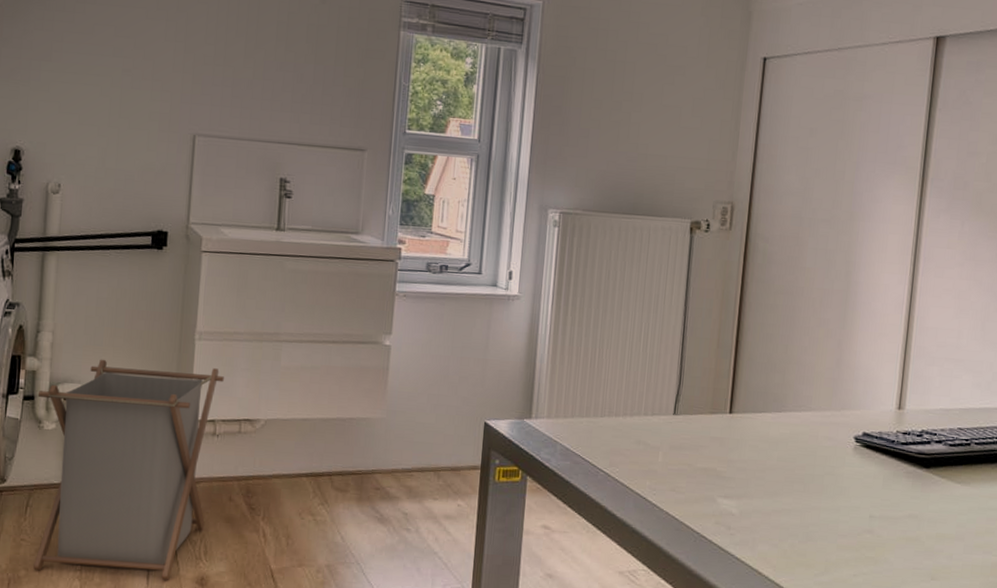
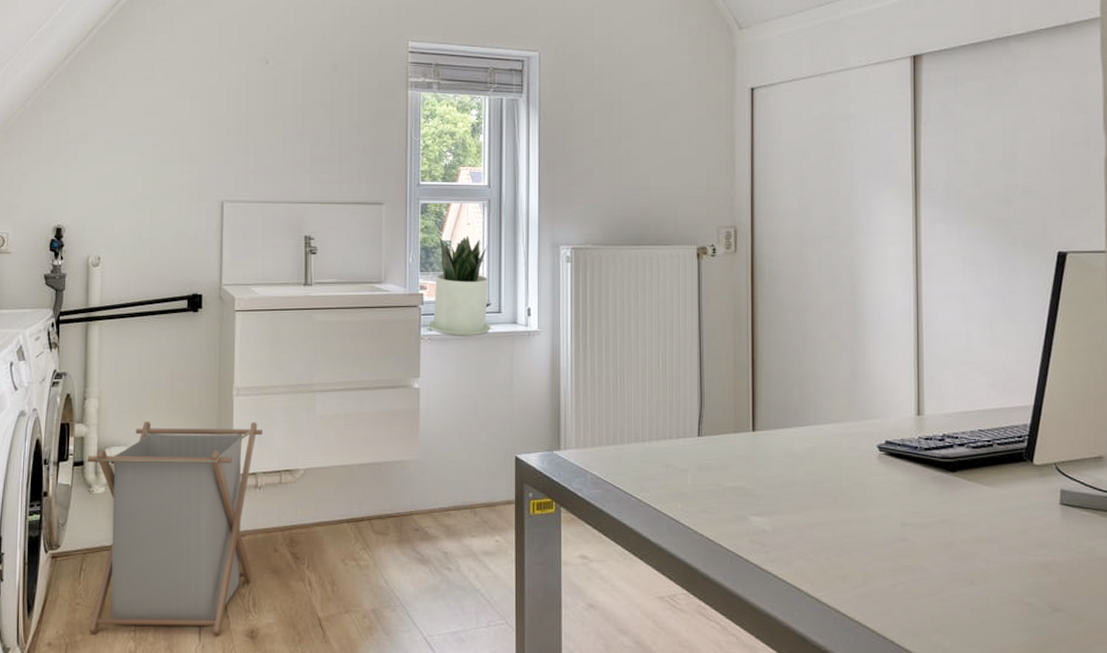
planter: none [403,189,473,297] -> present [427,236,491,337]

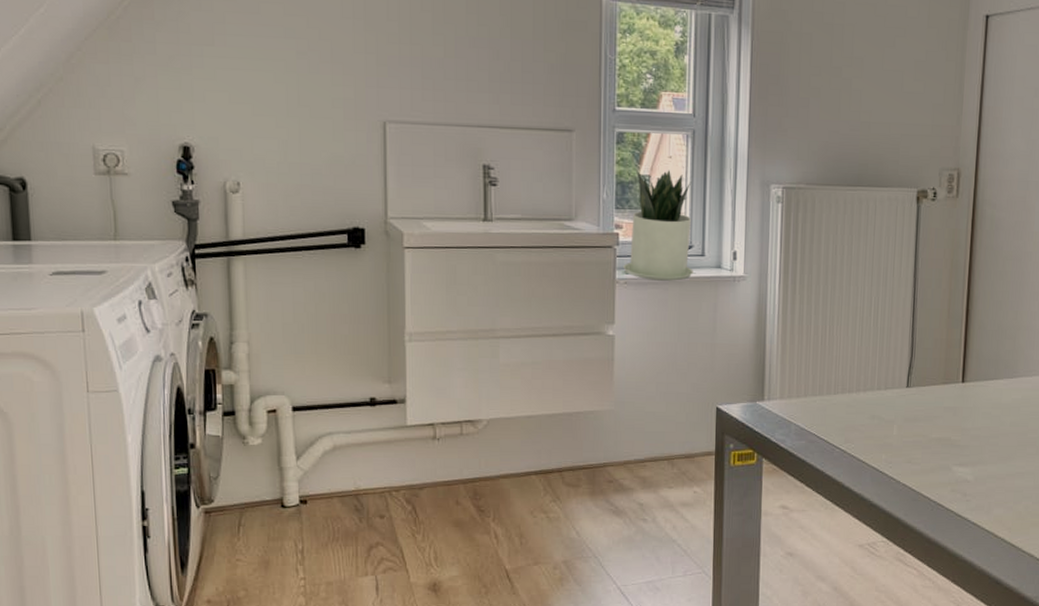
laundry basket: present [86,421,263,635] -> none [238,367,440,590]

